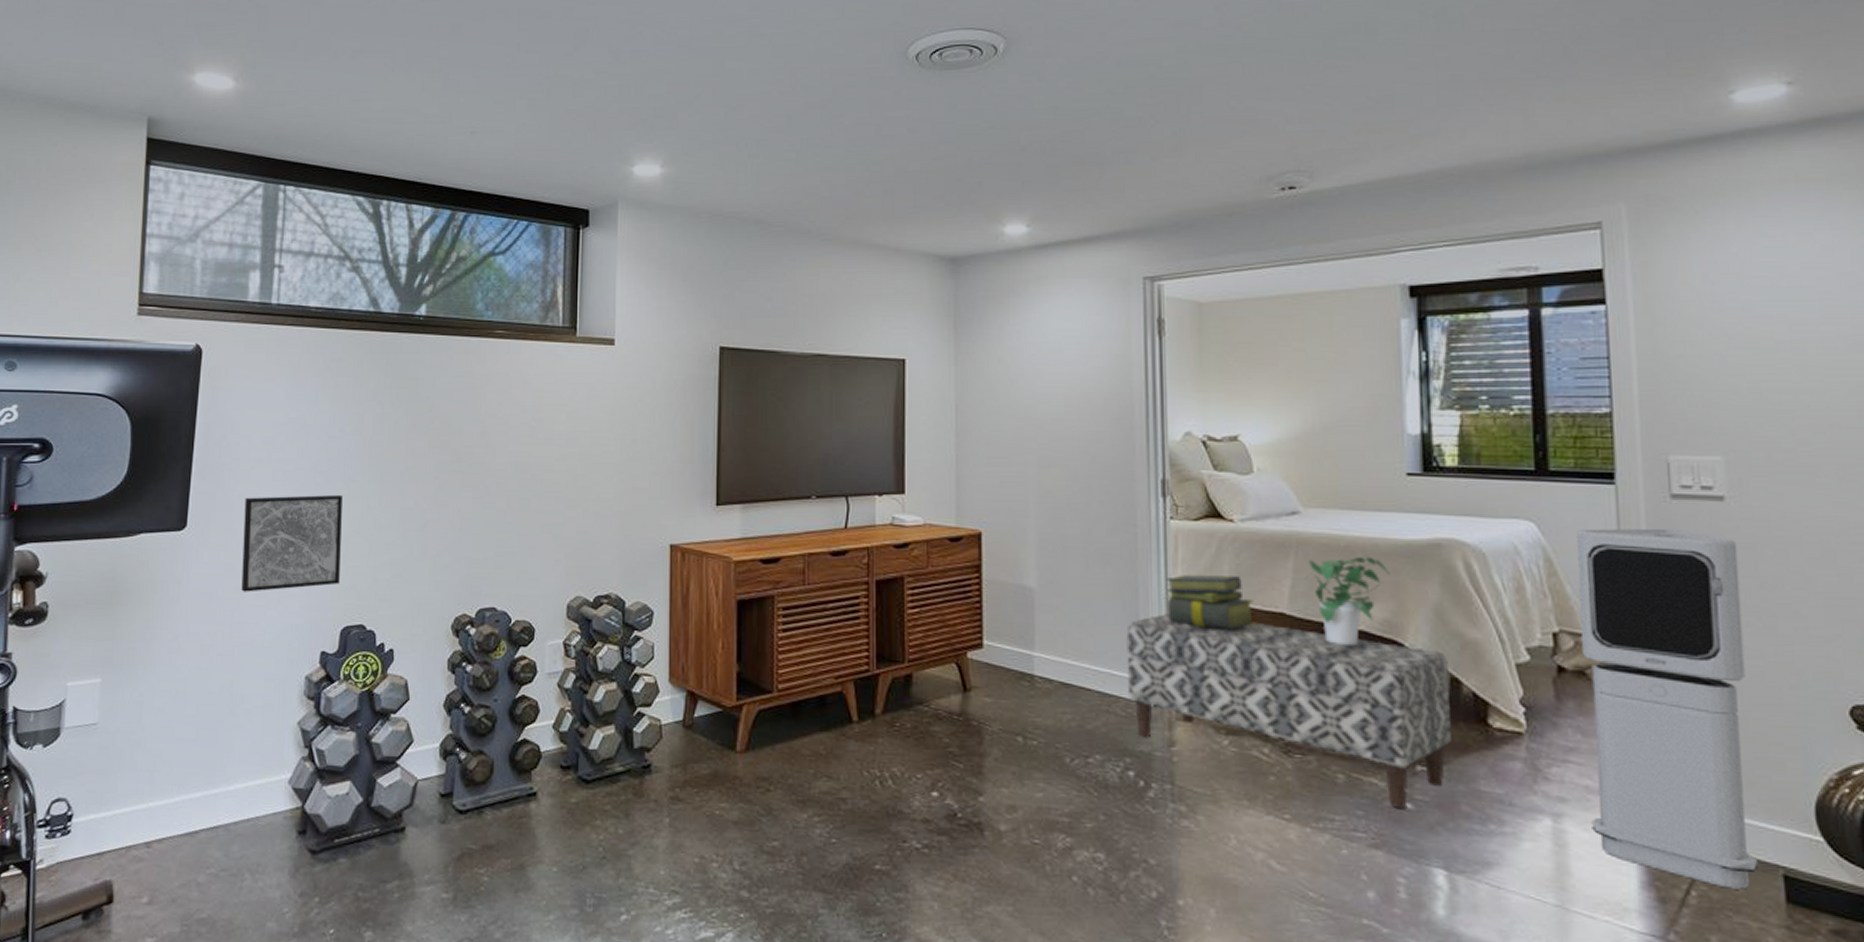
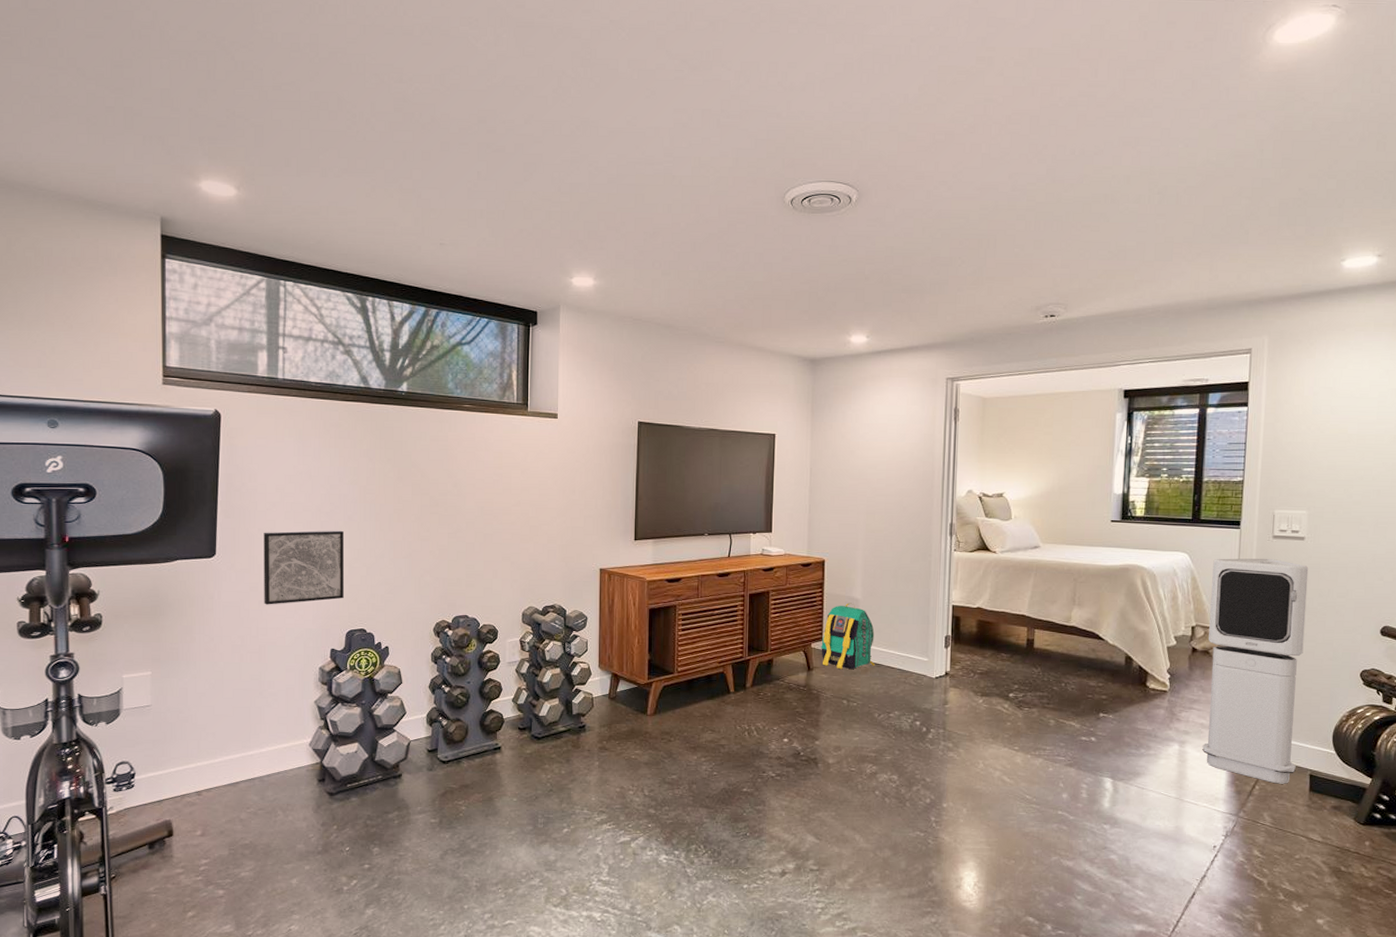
backpack: none [981,593,1061,691] -> present [821,603,875,670]
bench: present [1126,614,1451,809] -> none [918,616,1126,741]
stack of books: present [1166,575,1255,629] -> none [948,589,1005,626]
potted plant: present [1305,556,1390,647] -> none [1040,576,1094,637]

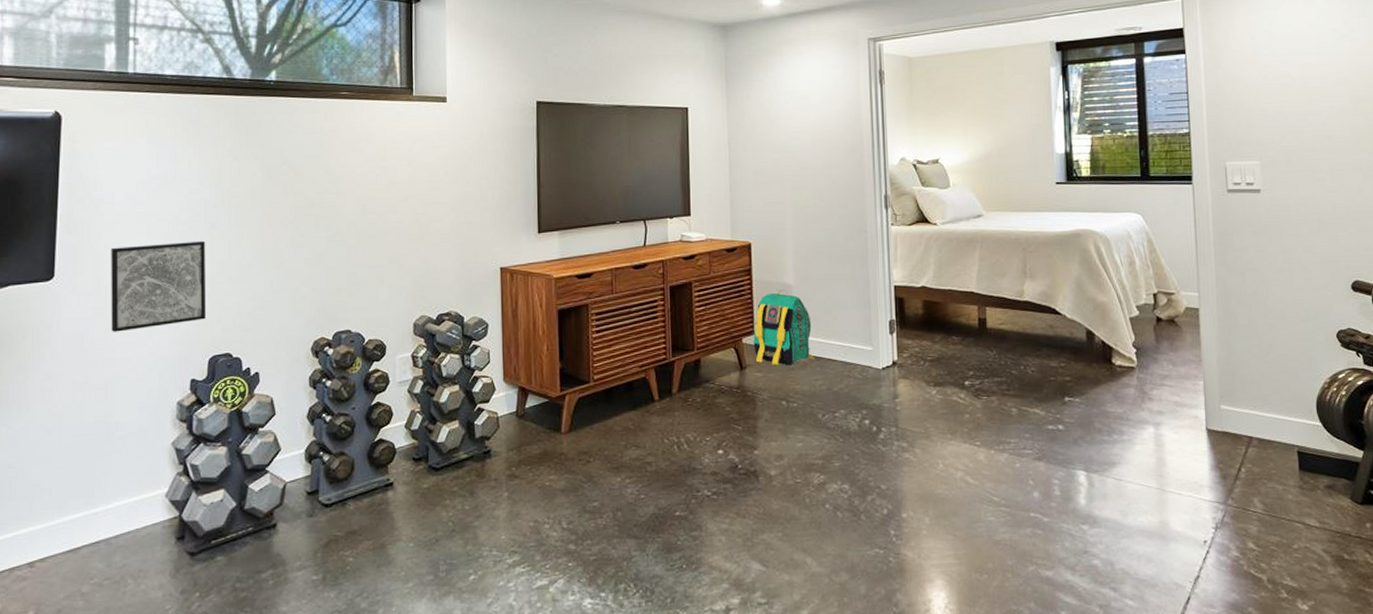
air purifier: present [1202,558,1309,784] -> none [1168,214,1282,464]

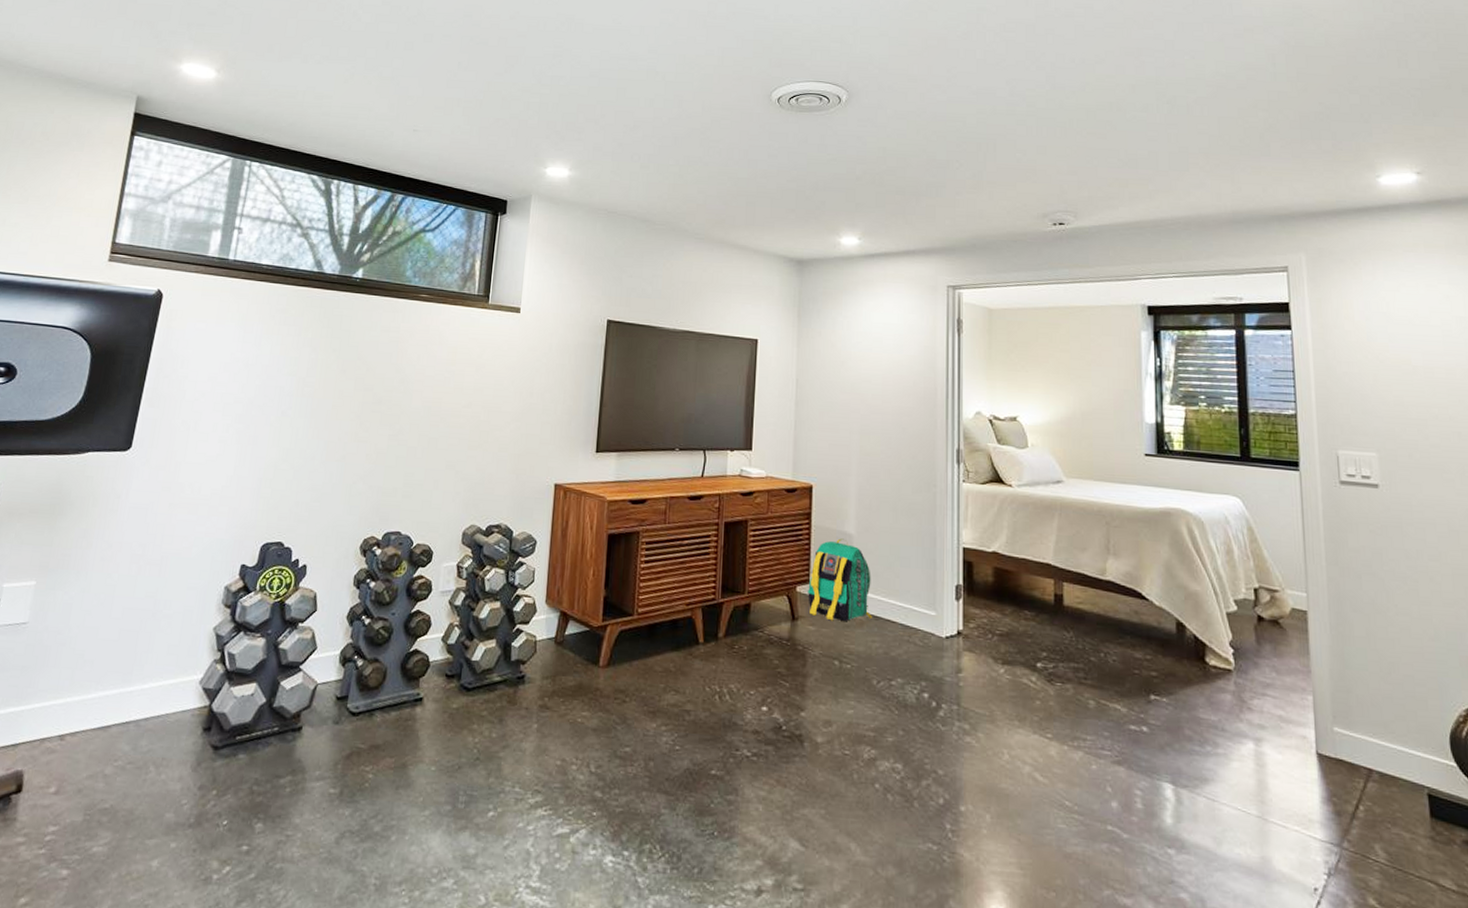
wall art: present [111,240,206,332] -> none [175,424,274,509]

